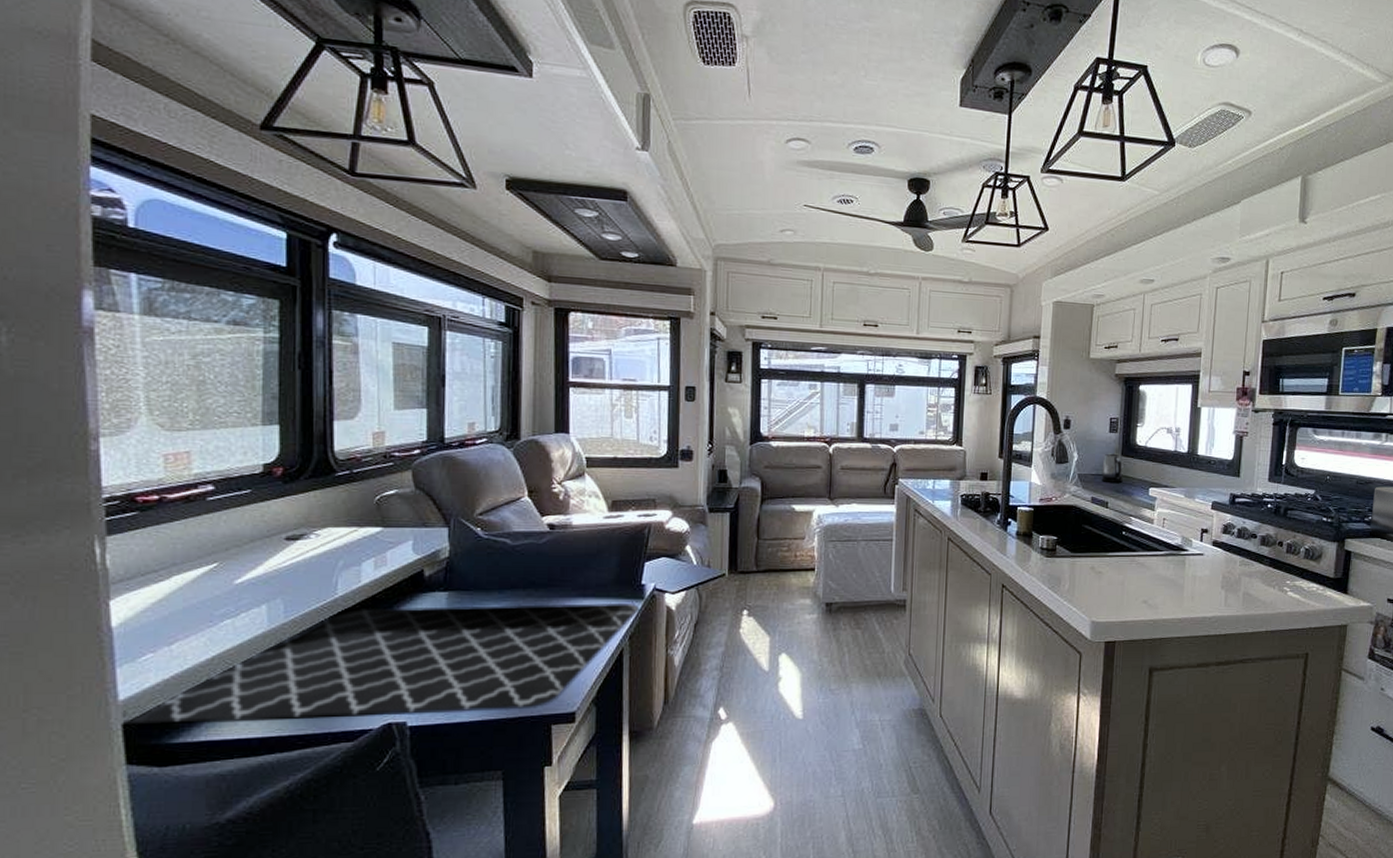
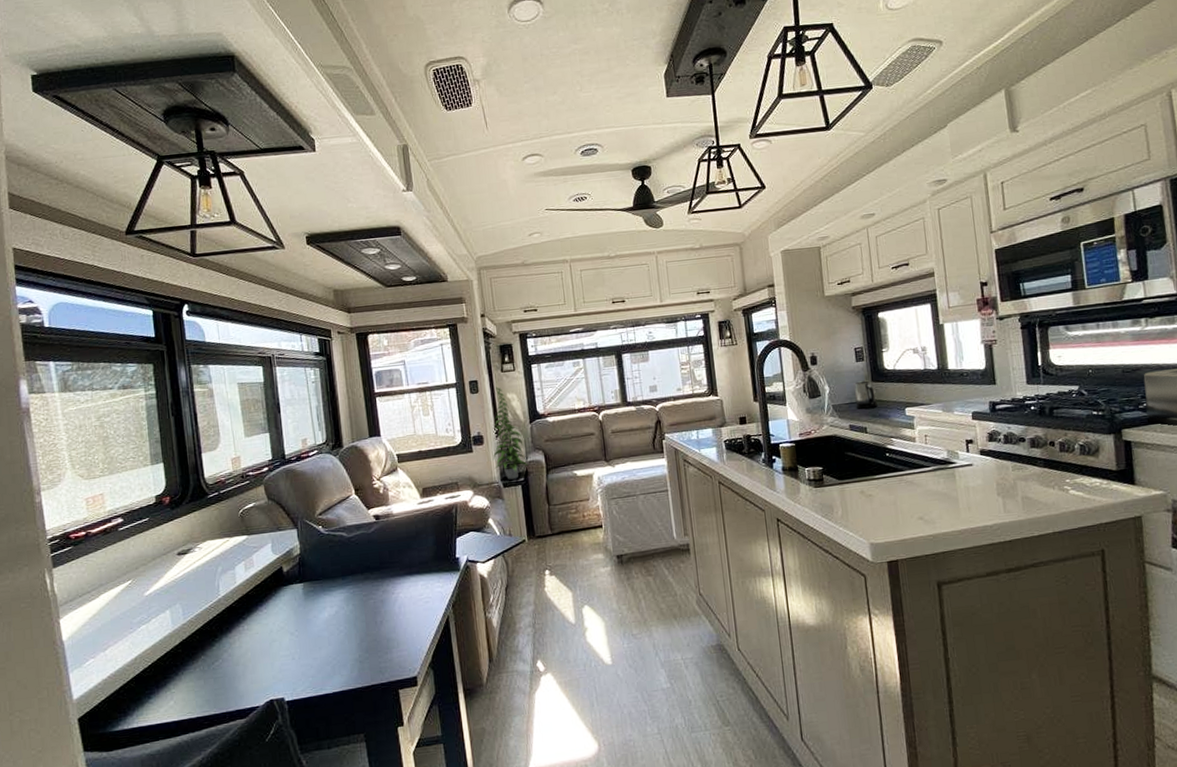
placemat: present [122,602,639,726] -> none [77,575,457,720]
plant: none [700,397,741,505] -> present [492,386,528,480]

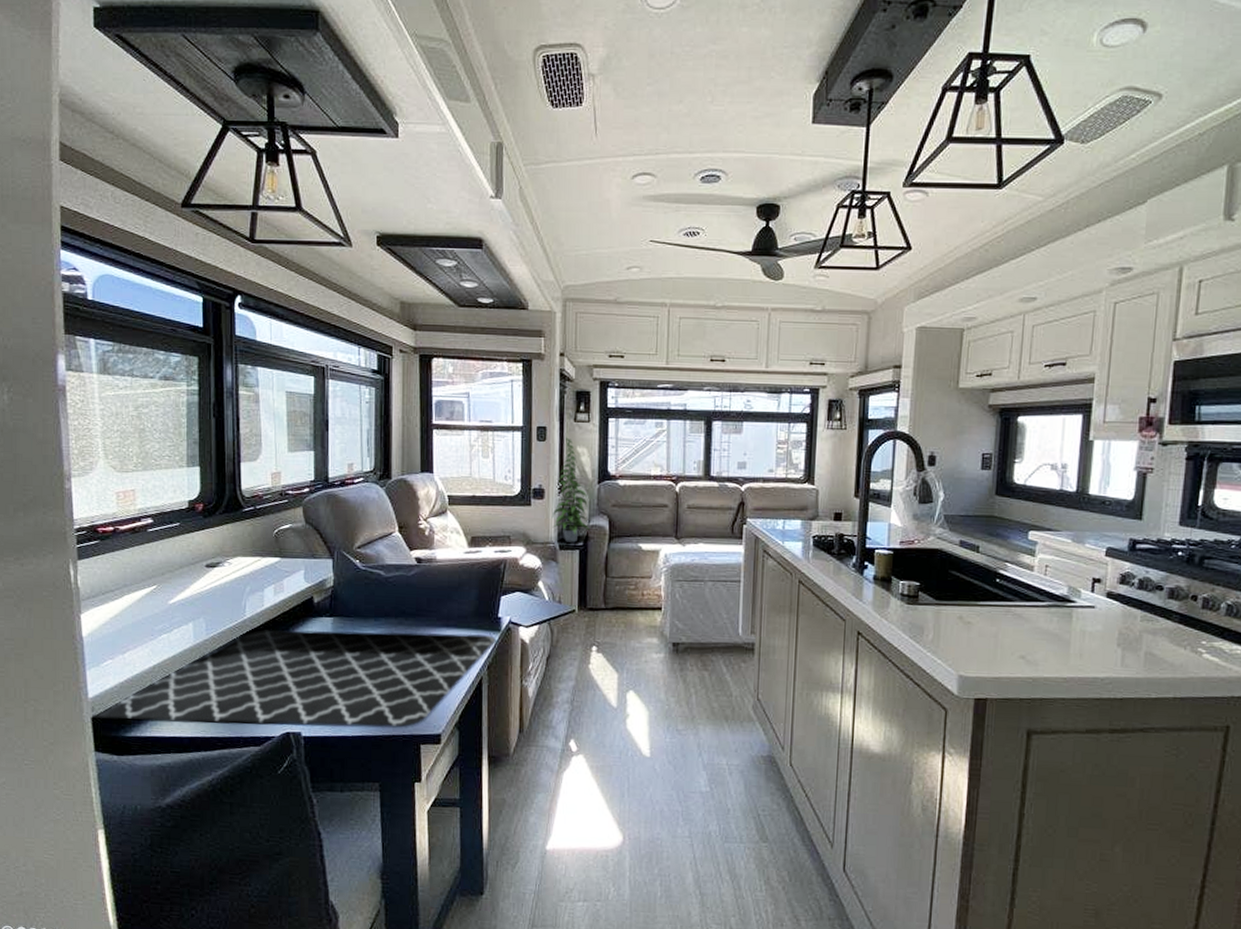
placemat: none [77,575,457,720] -> present [91,630,496,728]
kettle: present [854,380,878,409] -> none [972,492,998,525]

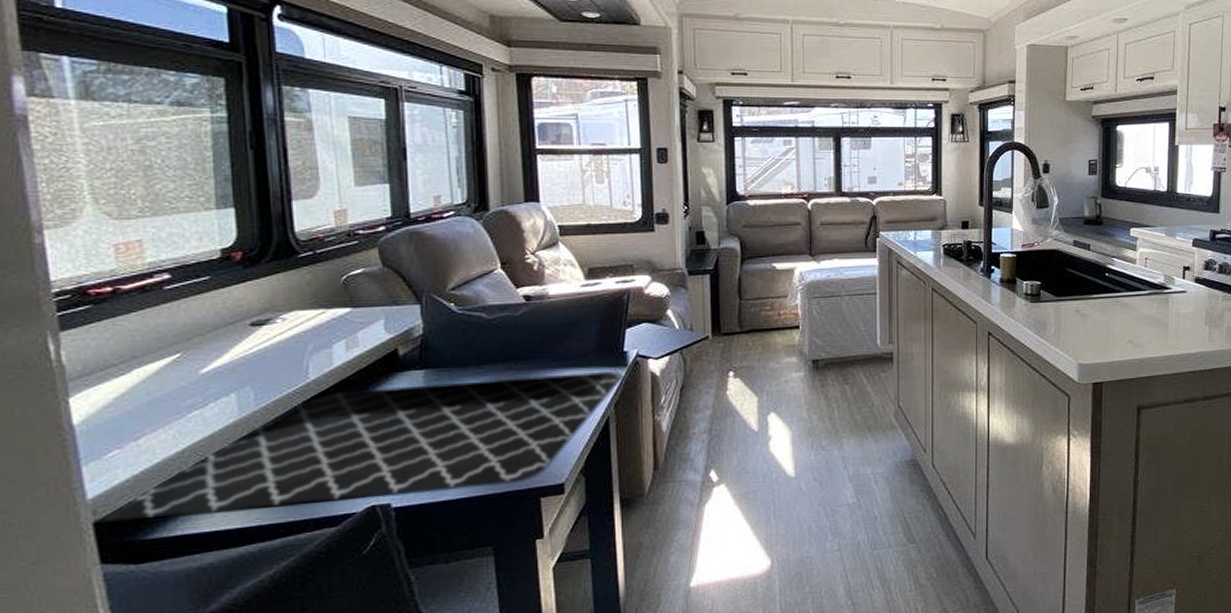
plant: present [551,437,590,543] -> none [678,158,720,267]
kettle: none [972,492,998,525] -> present [1082,195,1104,225]

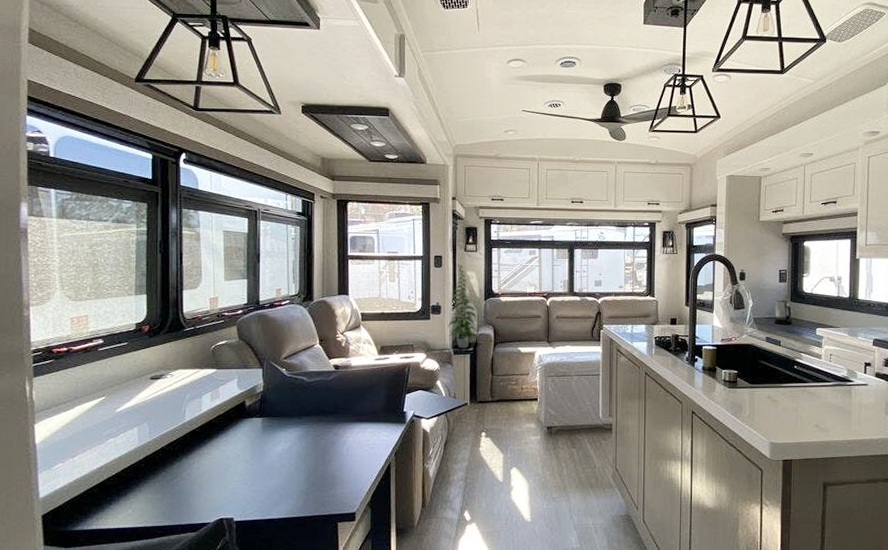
placemat: present [92,370,622,525] -> none [41,426,402,516]
plant: none [678,158,720,267] -> present [447,264,478,348]

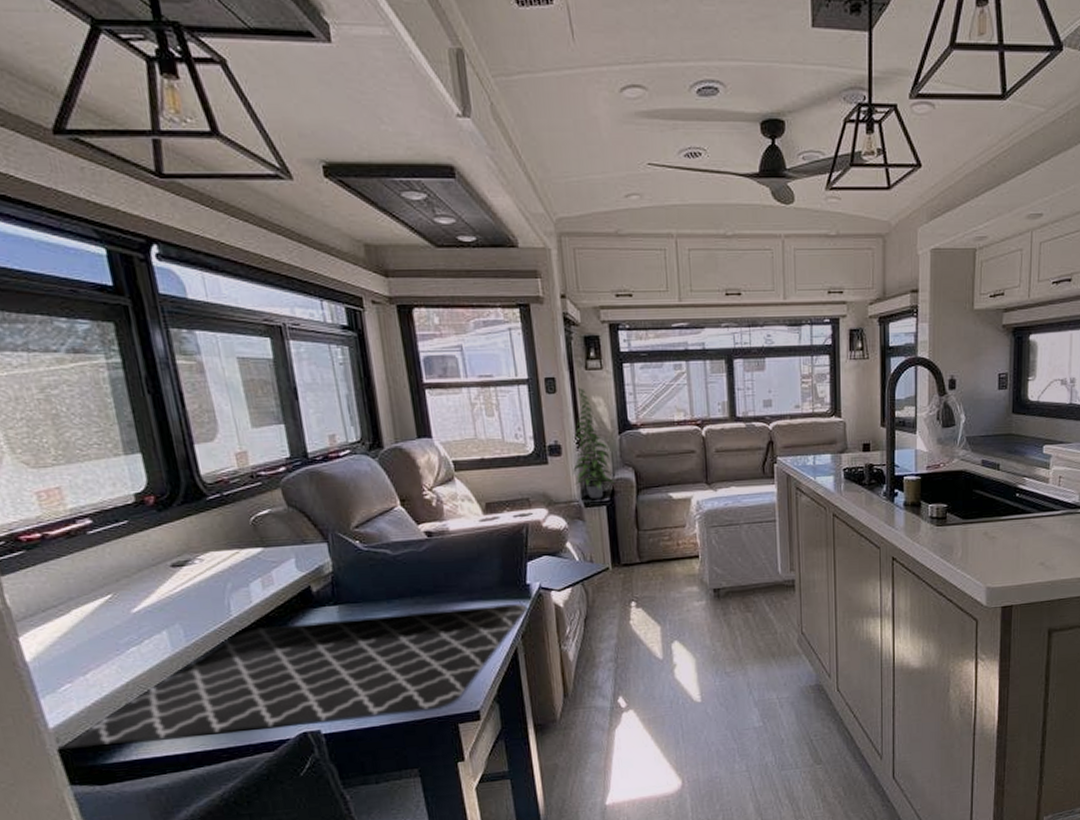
placemat: none [41,426,402,516] -> present [55,602,527,751]
kettle: present [774,300,793,324] -> none [991,411,1015,443]

